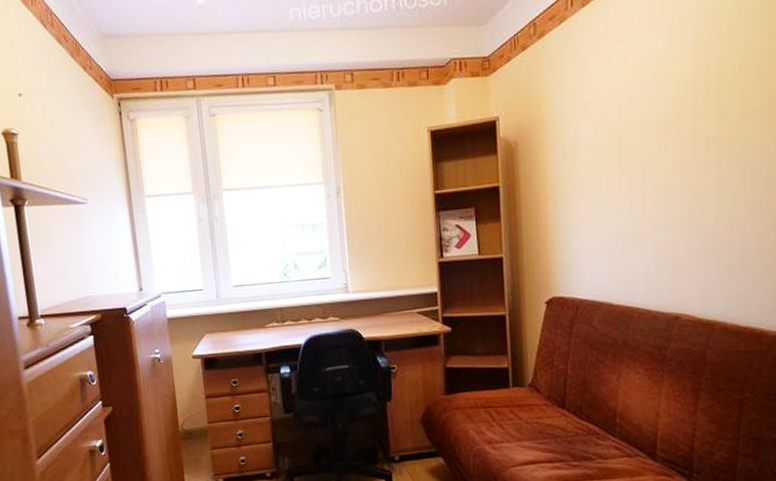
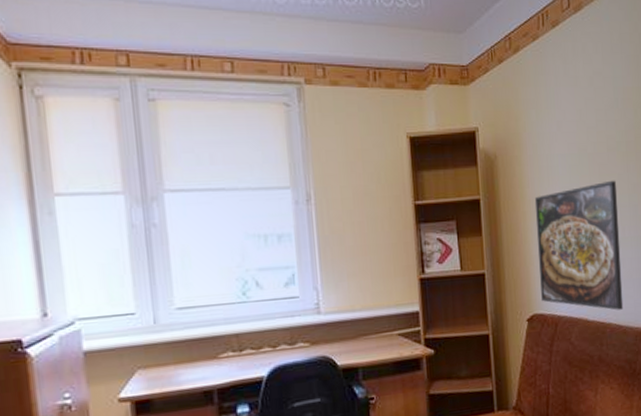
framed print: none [557,161,655,295] -> present [534,180,624,311]

